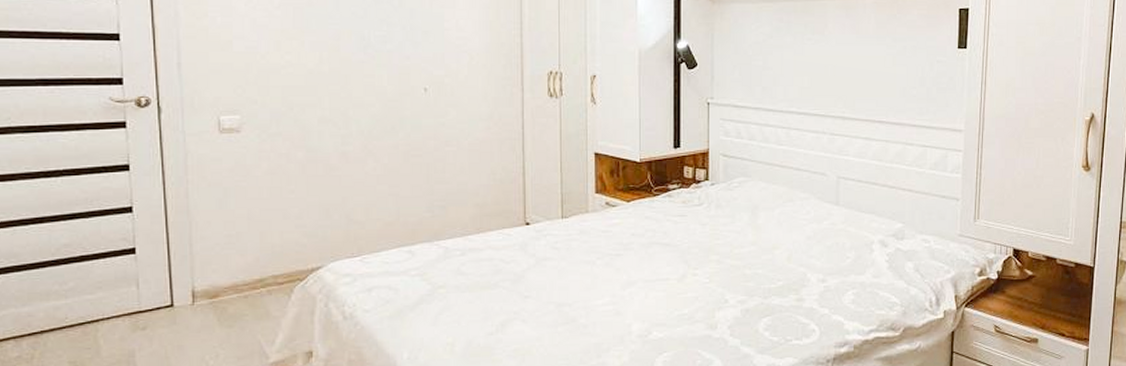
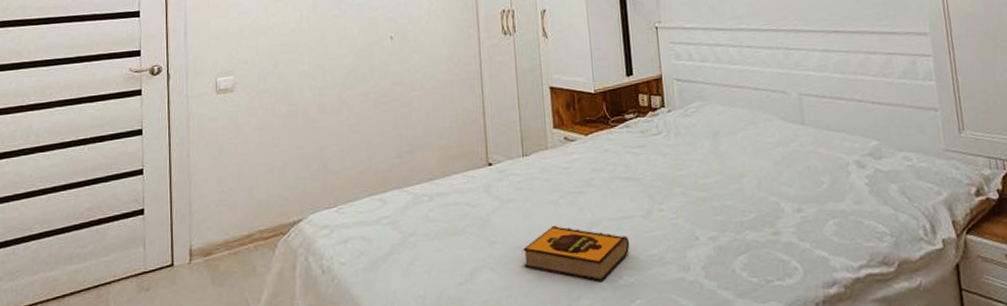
hardback book: none [557,283,662,335] -> present [523,225,630,281]

